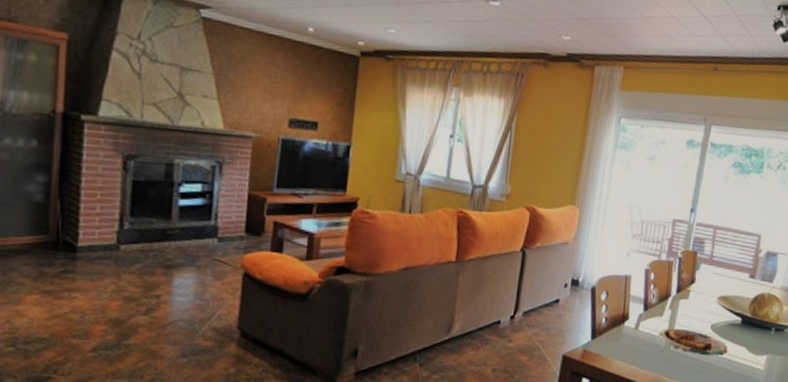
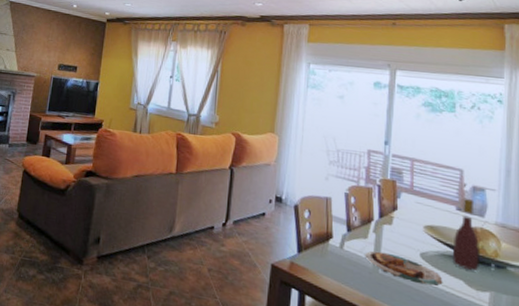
wine bottle: none [739,264,767,337] -> present [452,198,481,272]

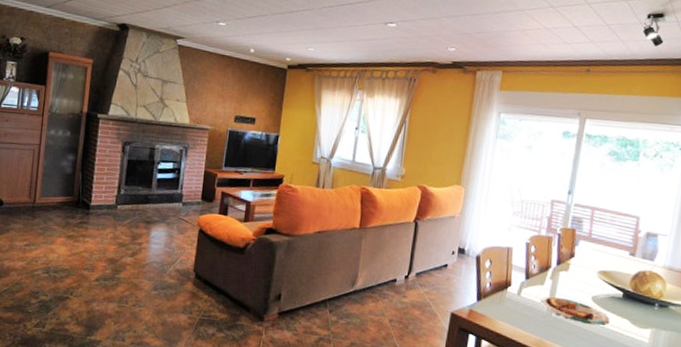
wine bottle: present [452,198,481,272] -> none [620,243,648,311]

